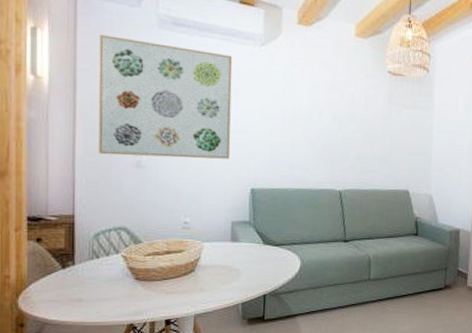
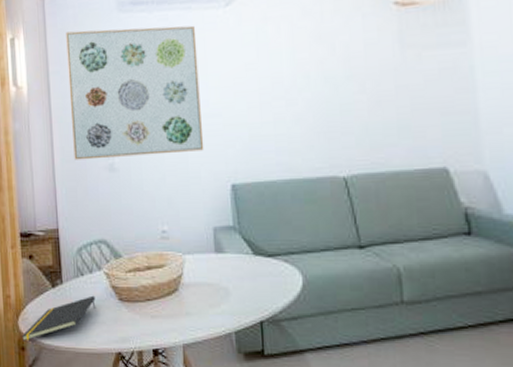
notepad: none [20,275,110,318] -> present [21,295,96,341]

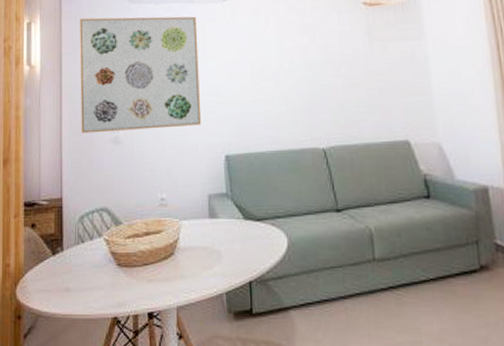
notepad: present [21,295,96,341] -> none [18,261,95,310]

